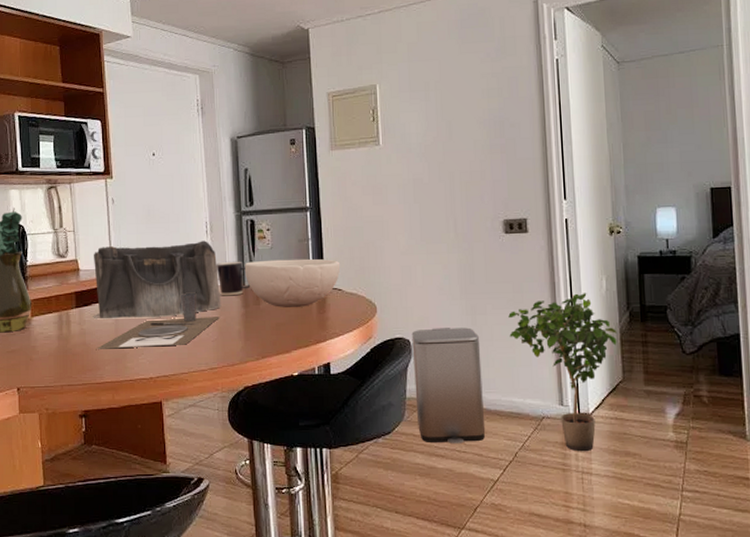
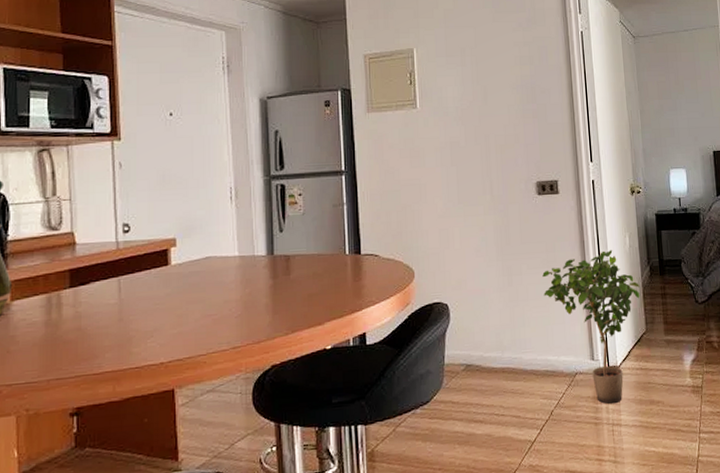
saddlebag: present [93,241,222,320] -> none [91,207,247,300]
place setting: present [97,293,220,349] -> none [95,265,244,335]
mug: present [216,261,251,296] -> none [241,228,280,267]
bowl: present [244,258,341,307] -> none [273,224,377,277]
pedal bin: present [411,327,486,445] -> none [449,288,523,409]

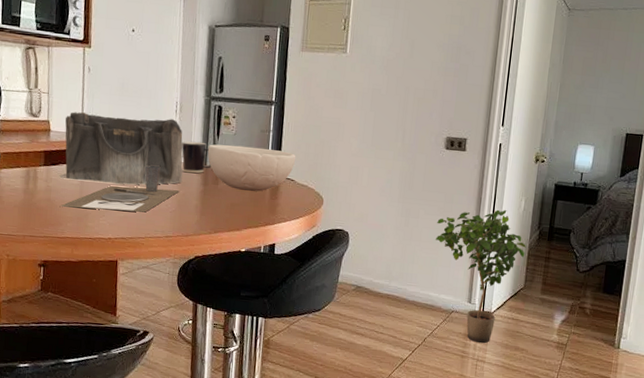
saddlebag: none [91,207,247,300] -> present [59,111,183,185]
place setting: none [95,265,244,335] -> present [61,165,180,213]
mug: none [241,228,280,267] -> present [181,141,212,174]
bowl: none [273,224,377,277] -> present [207,144,296,192]

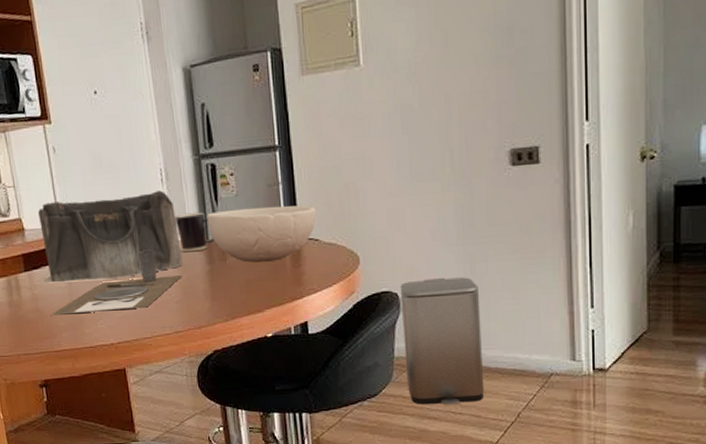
pedal bin: none [345,224,409,326] -> present [400,277,485,406]
potted plant: present [435,209,526,343] -> none [514,232,643,409]

